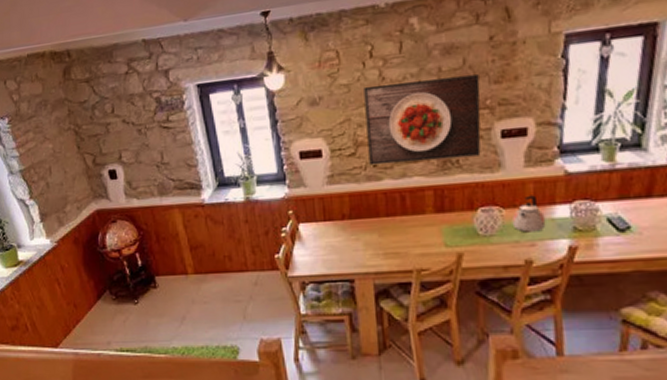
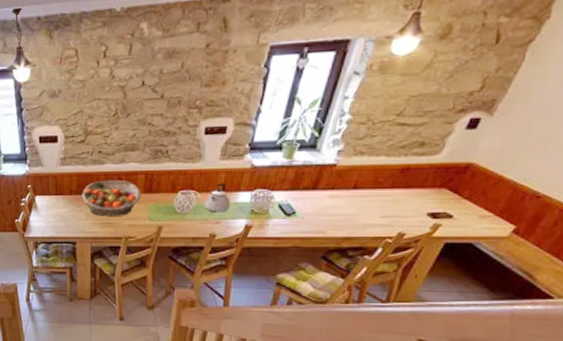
fruit basket: none [356,198,432,245] -> present [82,180,142,216]
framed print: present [363,74,481,166] -> none [95,78,193,151]

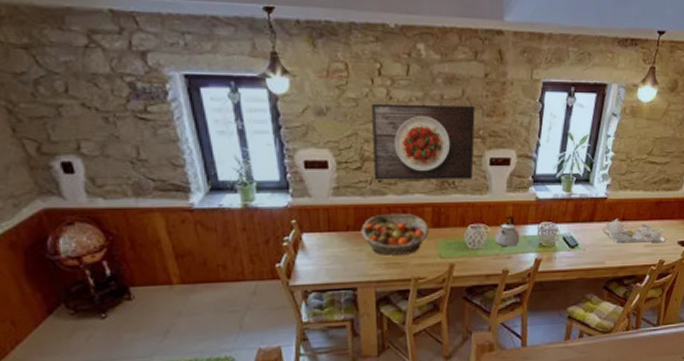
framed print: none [95,78,193,151] -> present [371,103,475,180]
tea set: none [327,186,412,213] -> present [603,218,667,243]

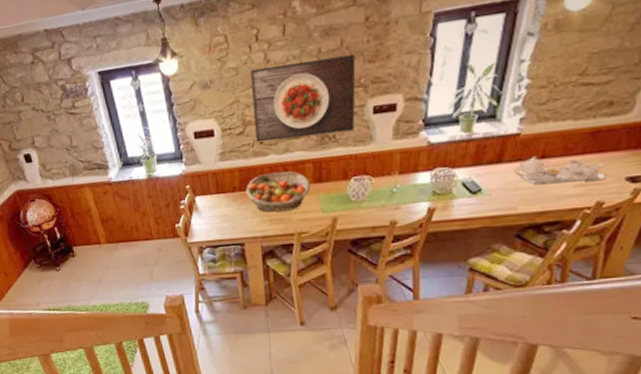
kettle: present [494,216,520,247] -> none [380,164,410,198]

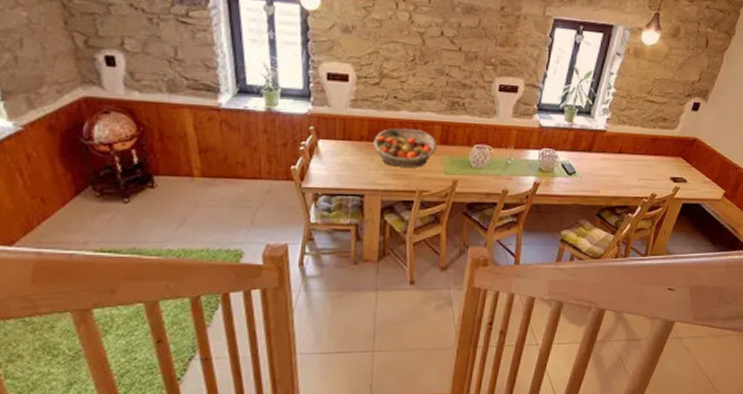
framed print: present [250,55,356,143] -> none [391,25,489,103]
tea set: present [514,156,608,184] -> none [600,150,660,176]

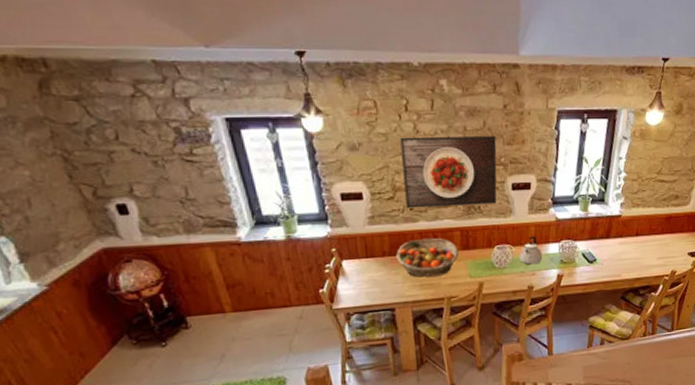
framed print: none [391,25,489,103] -> present [400,136,497,209]
kettle: none [497,140,521,169] -> present [519,236,543,265]

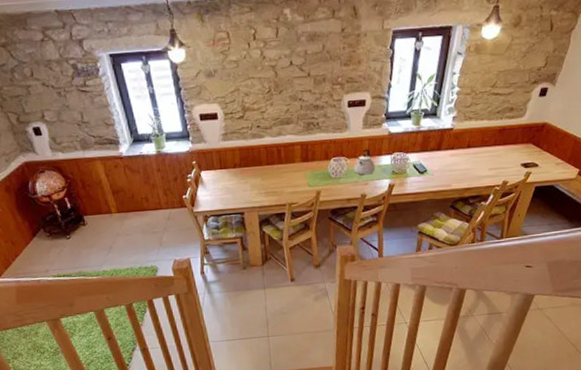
fruit basket: present [396,237,460,277] -> none [245,151,300,186]
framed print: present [400,136,497,209] -> none [249,58,335,126]

